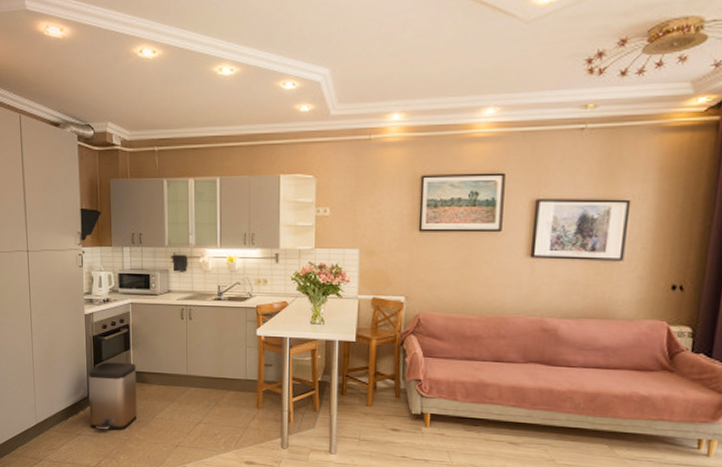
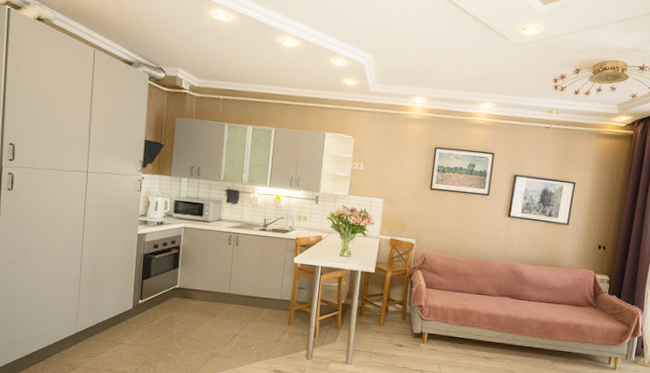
pedal bin: present [88,362,137,431] -> none [131,278,183,341]

